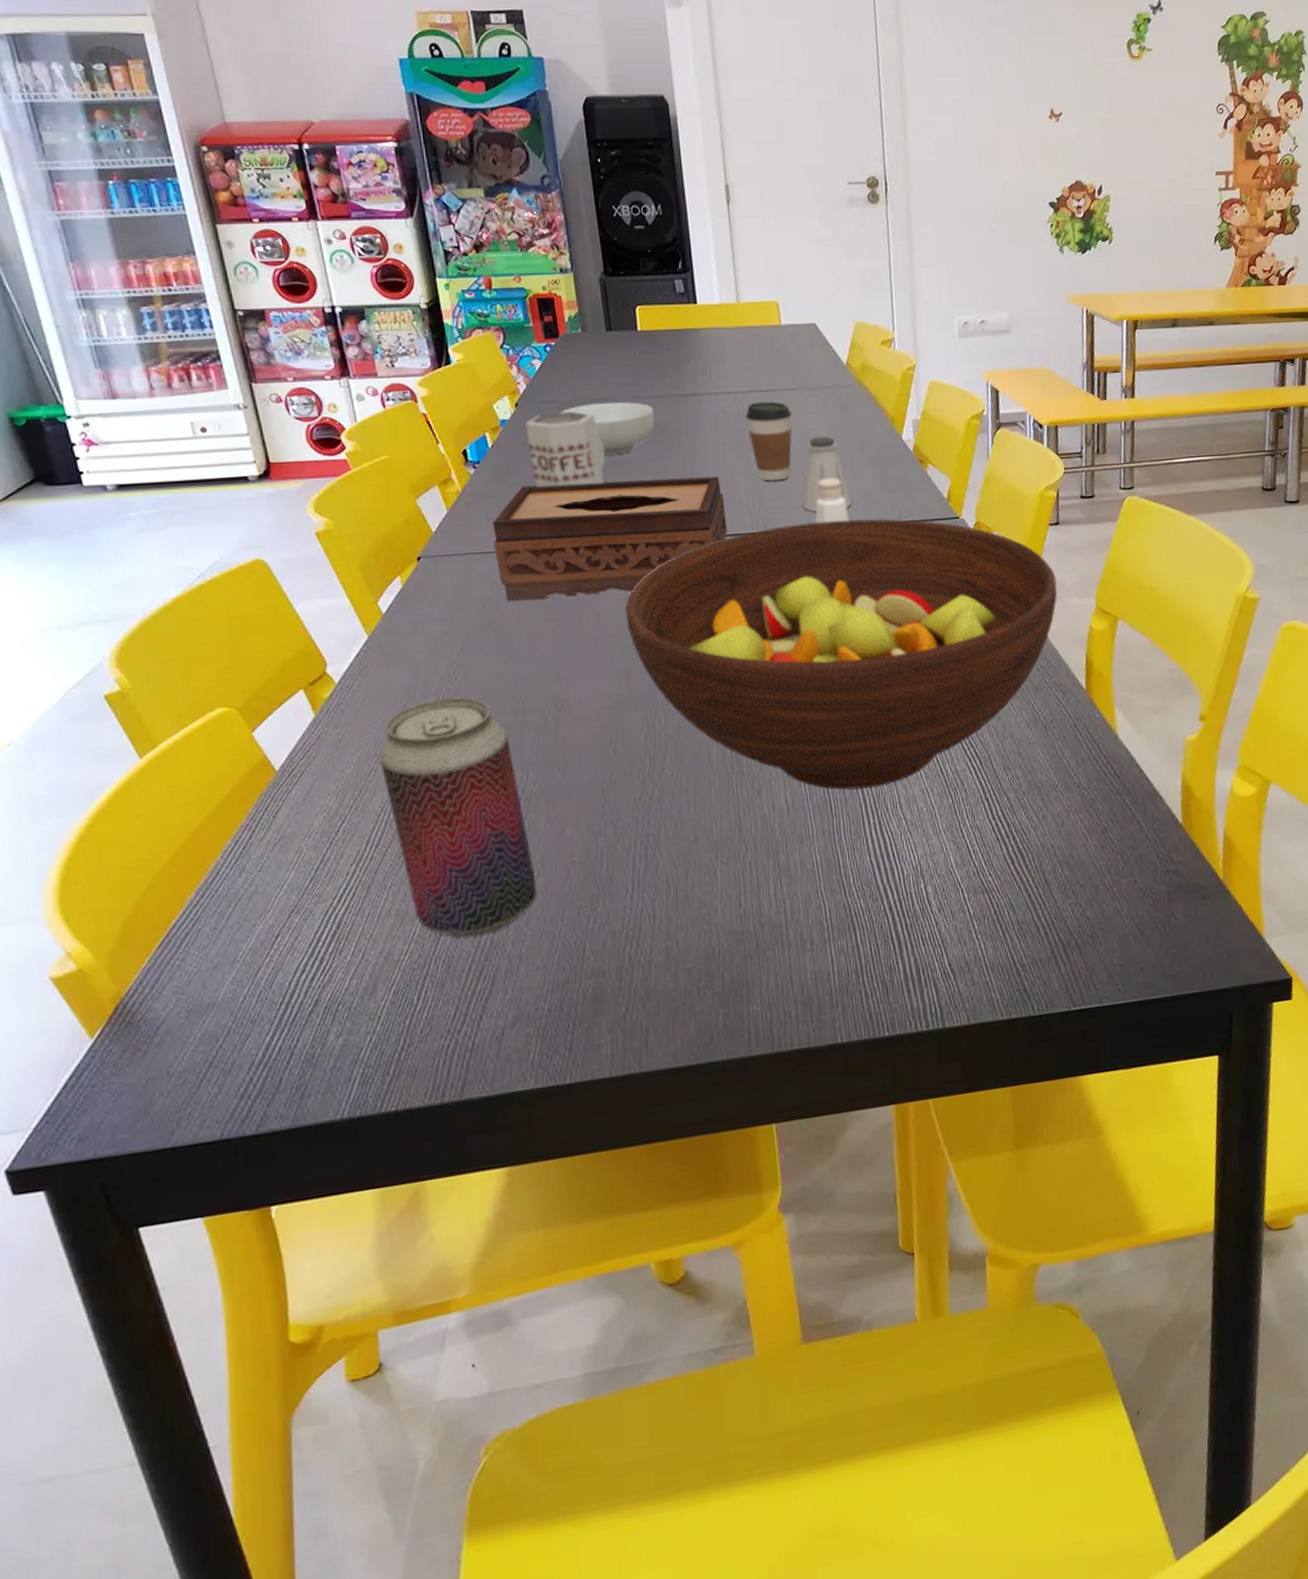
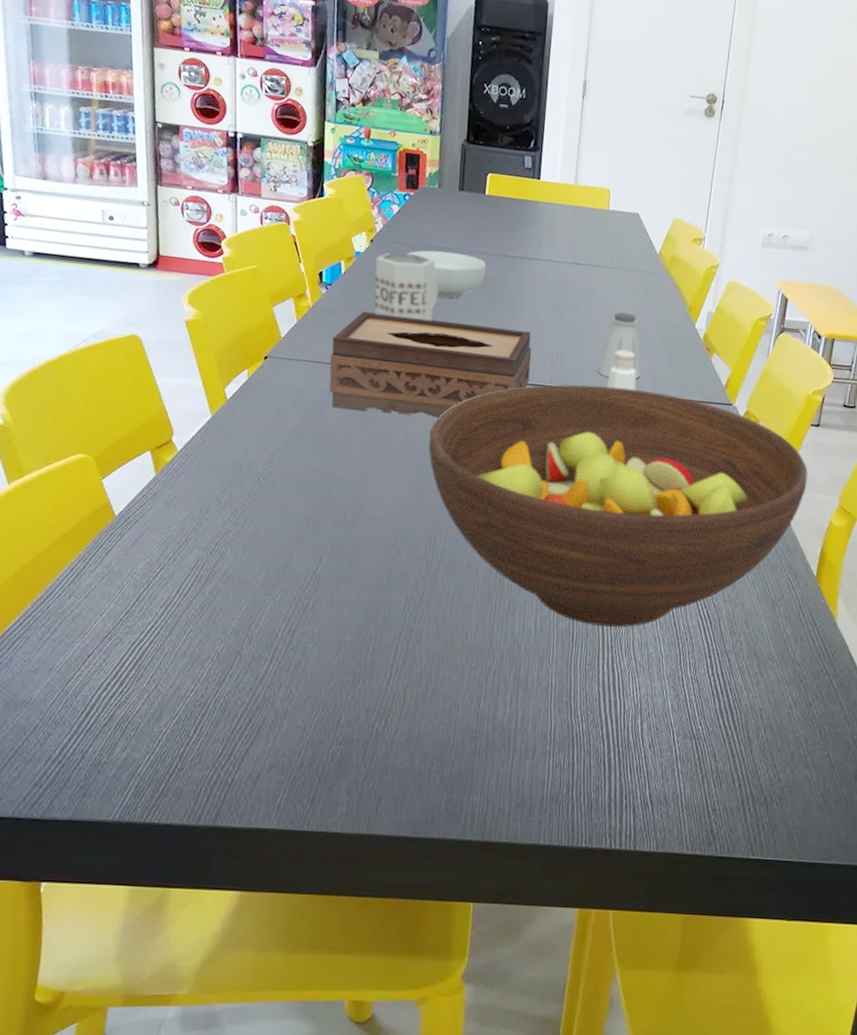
beverage can: present [380,697,538,937] -> none [201,479,312,689]
coffee cup: present [745,401,792,482] -> none [563,273,604,345]

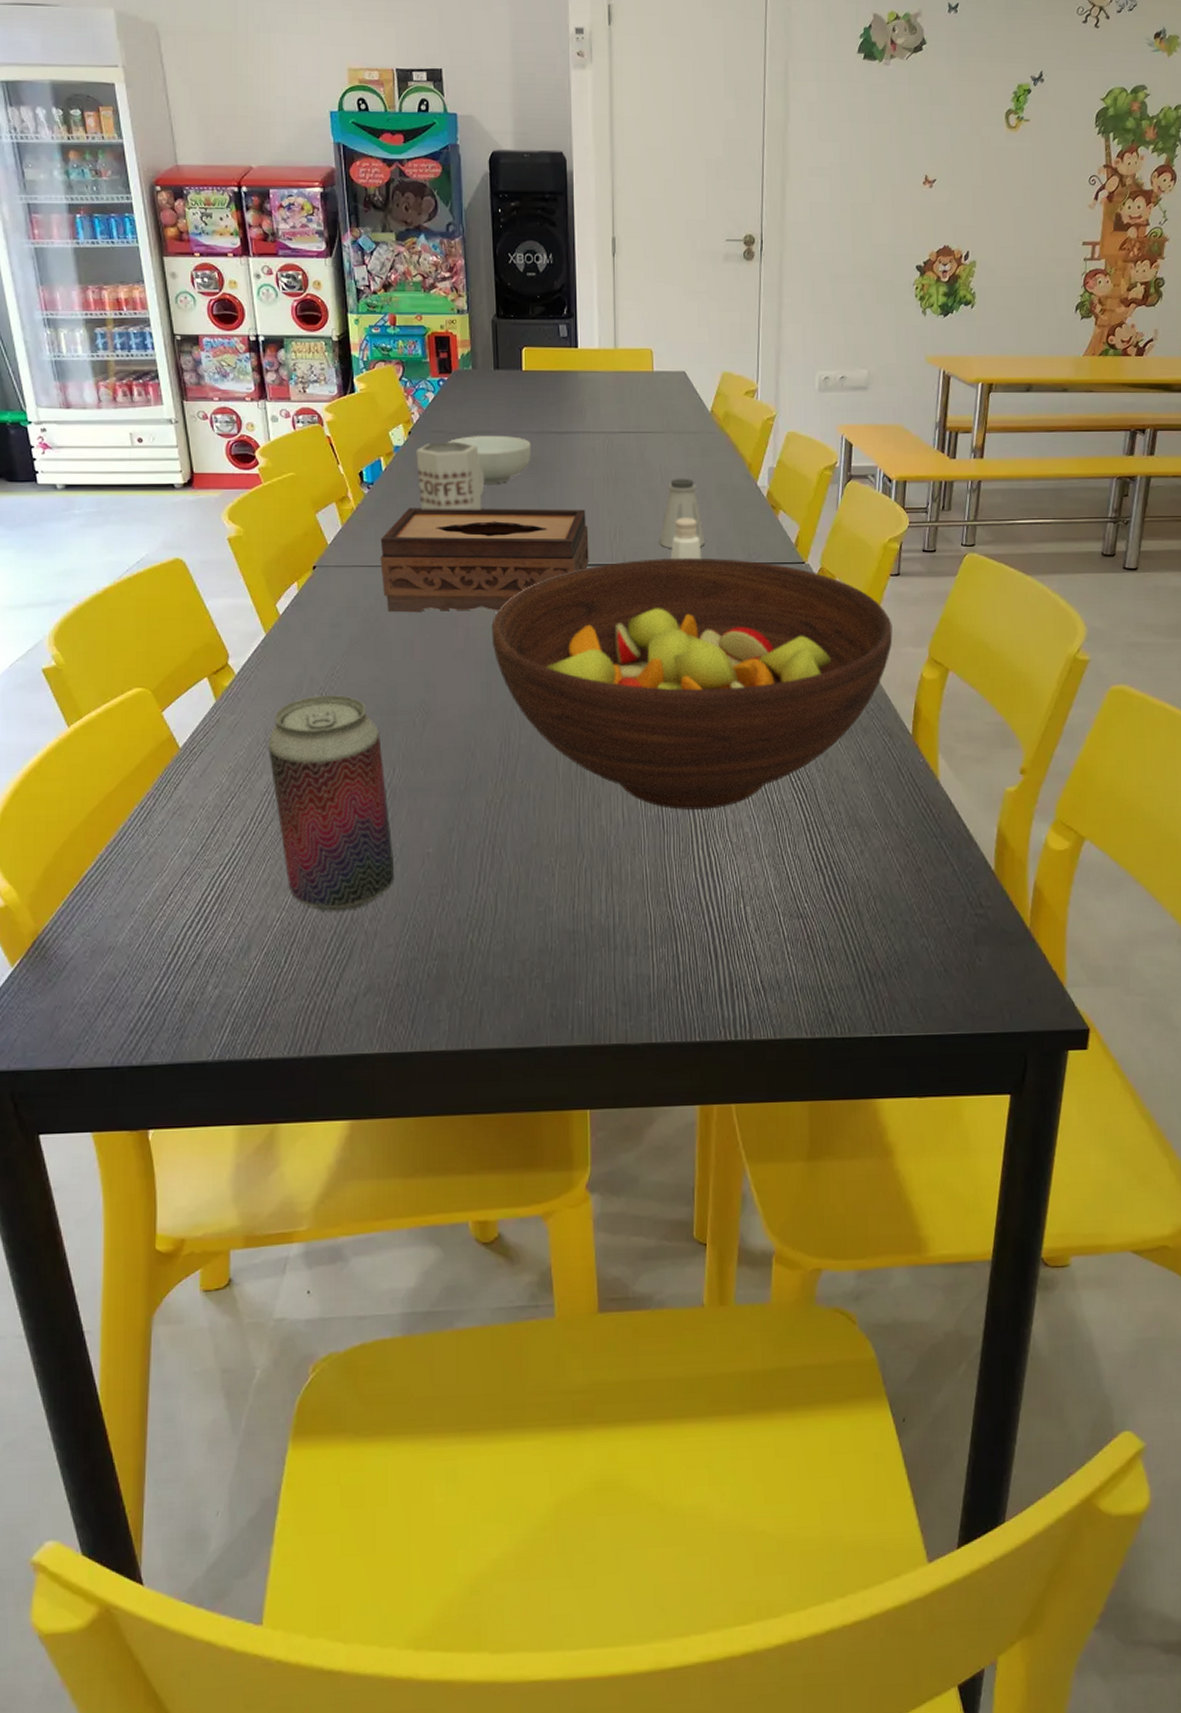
beverage can: none [201,479,312,689] -> present [268,695,395,911]

